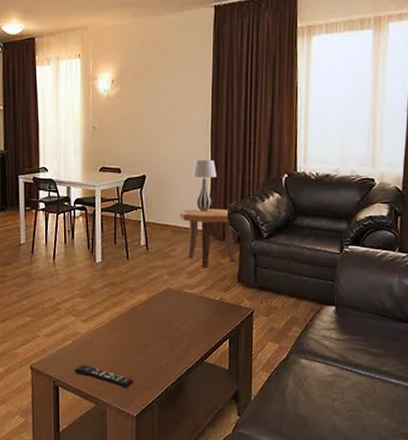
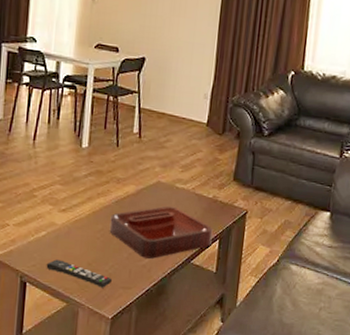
decorative tray: none [127,310,223,360] -> present [109,205,213,259]
side table: present [180,208,236,269] -> none [178,98,235,164]
table lamp: present [192,160,217,212] -> none [195,47,222,103]

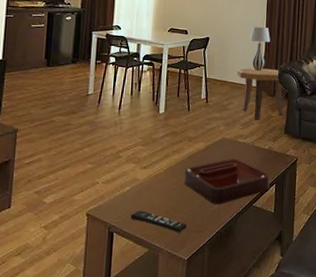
side table: none [178,98,235,164] -> present [237,68,284,121]
table lamp: none [195,47,222,103] -> present [249,27,270,71]

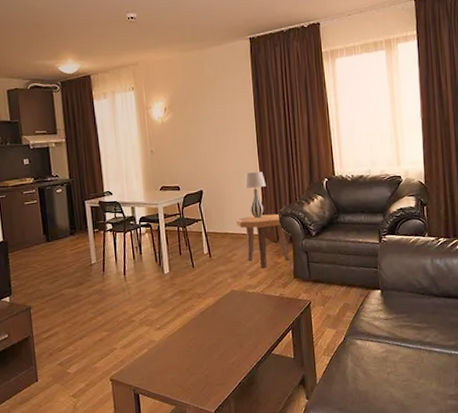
remote control: present [130,210,187,233] -> none [153,370,209,388]
decorative tray: present [183,158,270,204] -> none [198,308,286,357]

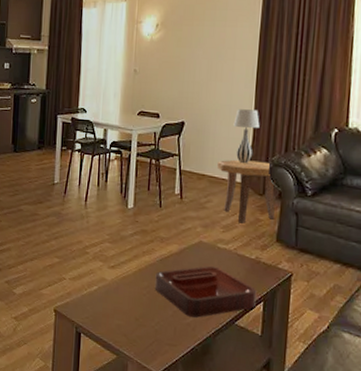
decorative tray: none [198,308,286,357] -> present [154,265,257,318]

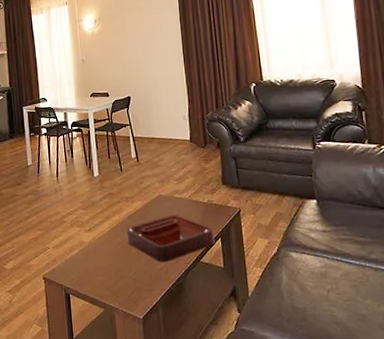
side table: present [217,159,276,225] -> none [163,119,218,175]
table lamp: present [233,109,260,164] -> none [170,78,192,124]

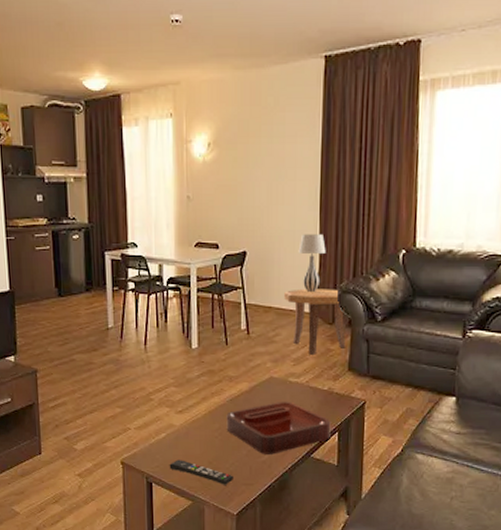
remote control: none [83,272,137,292] -> present [169,459,233,485]
side table: none [163,119,218,175] -> present [284,288,346,356]
table lamp: none [170,78,192,124] -> present [298,234,326,293]

